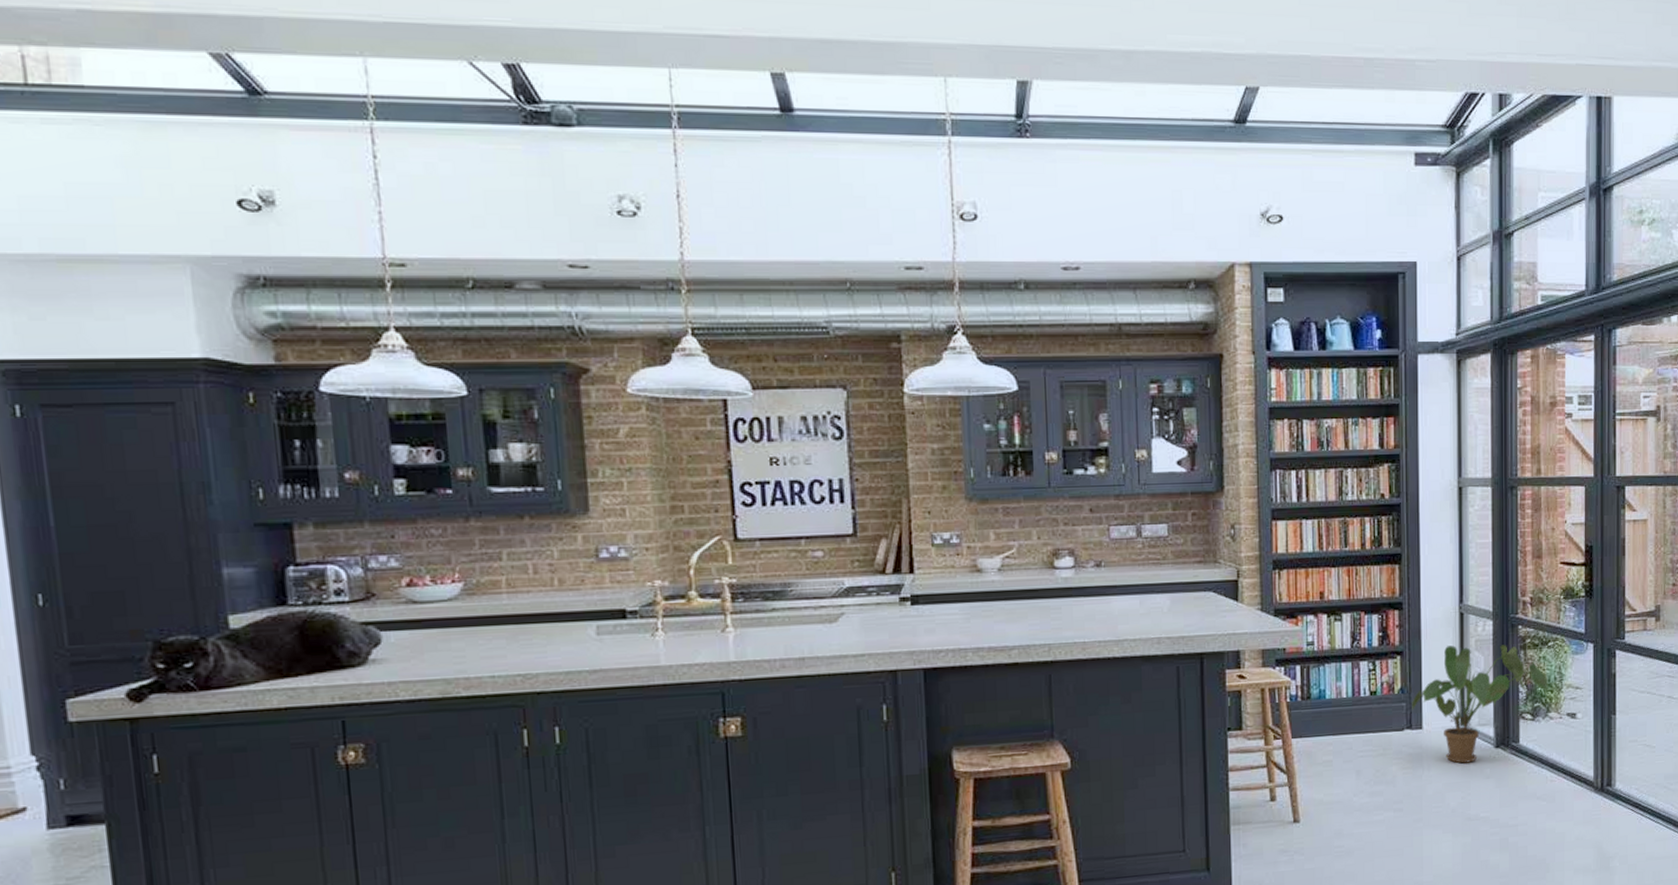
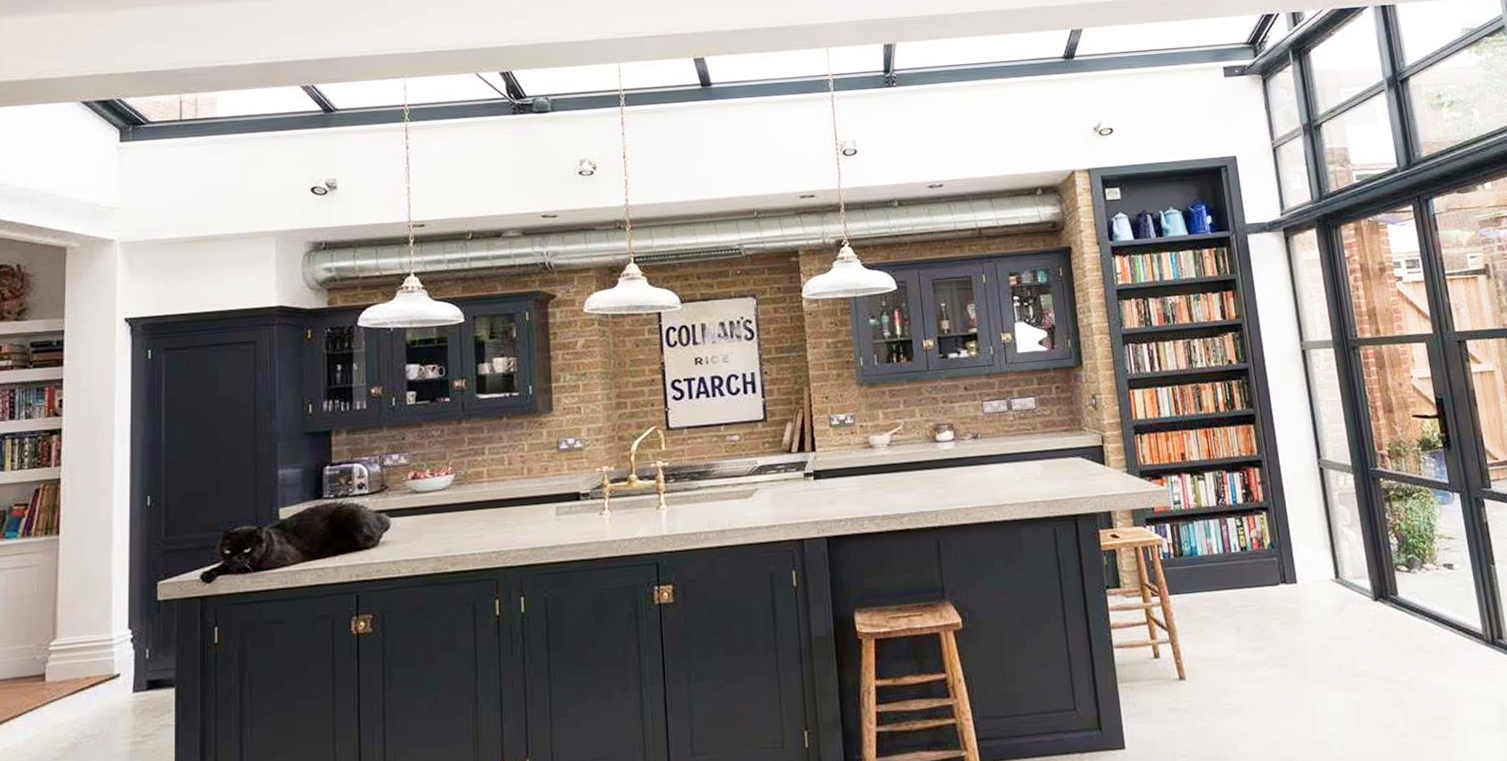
house plant: present [1412,645,1548,764] -> none [1283,497,1420,618]

